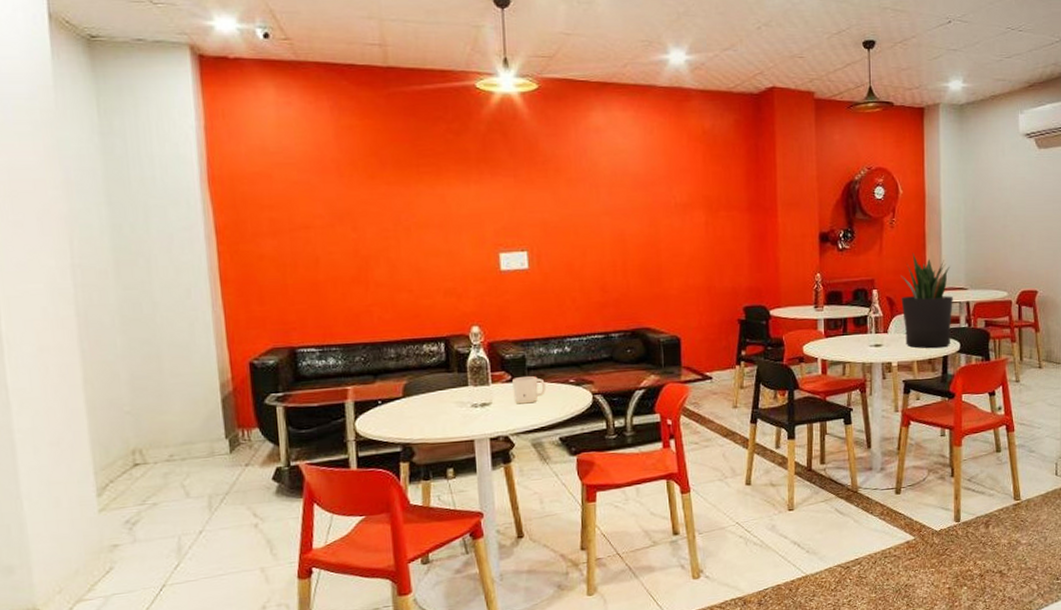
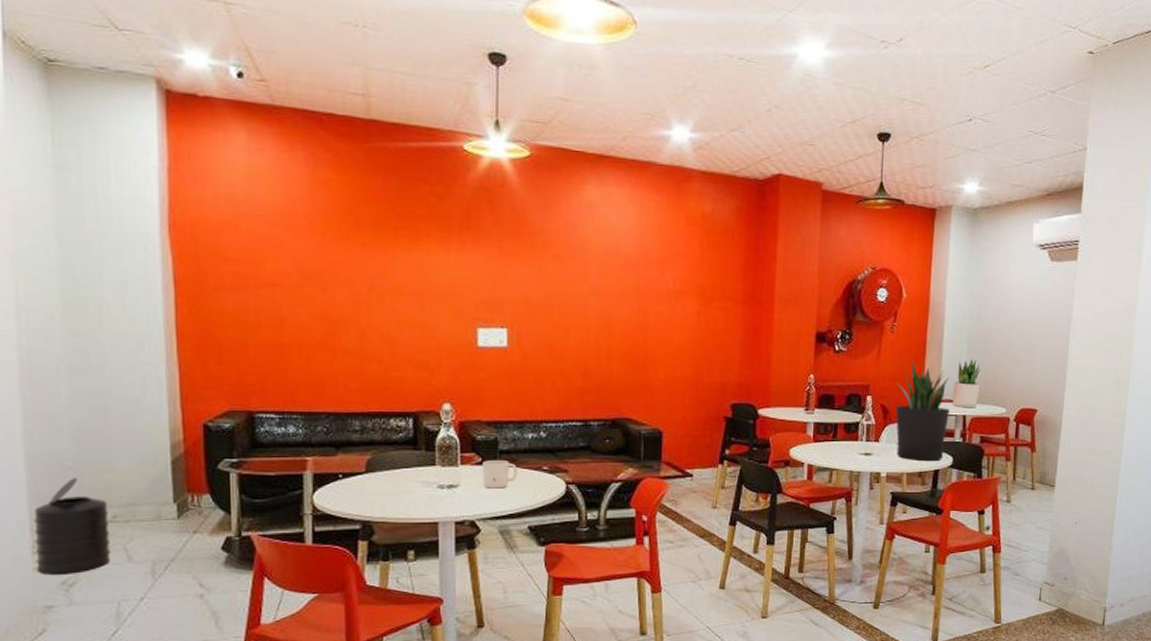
trash can: none [96,422,170,515] -> present [34,478,111,575]
planter: none [955,247,981,295] -> present [952,359,980,408]

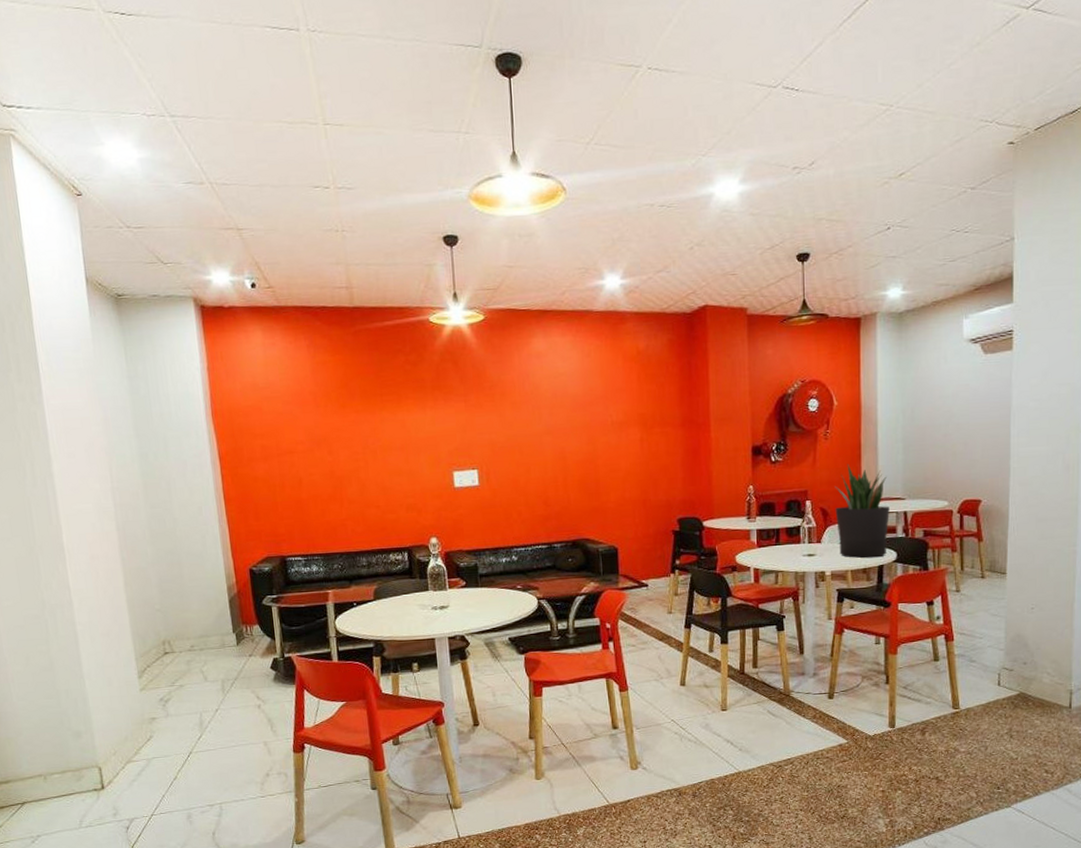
trash can: present [34,478,111,575] -> none [136,618,192,694]
mug: present [483,460,517,489] -> none [467,582,496,608]
planter: present [952,359,980,408] -> none [892,457,919,505]

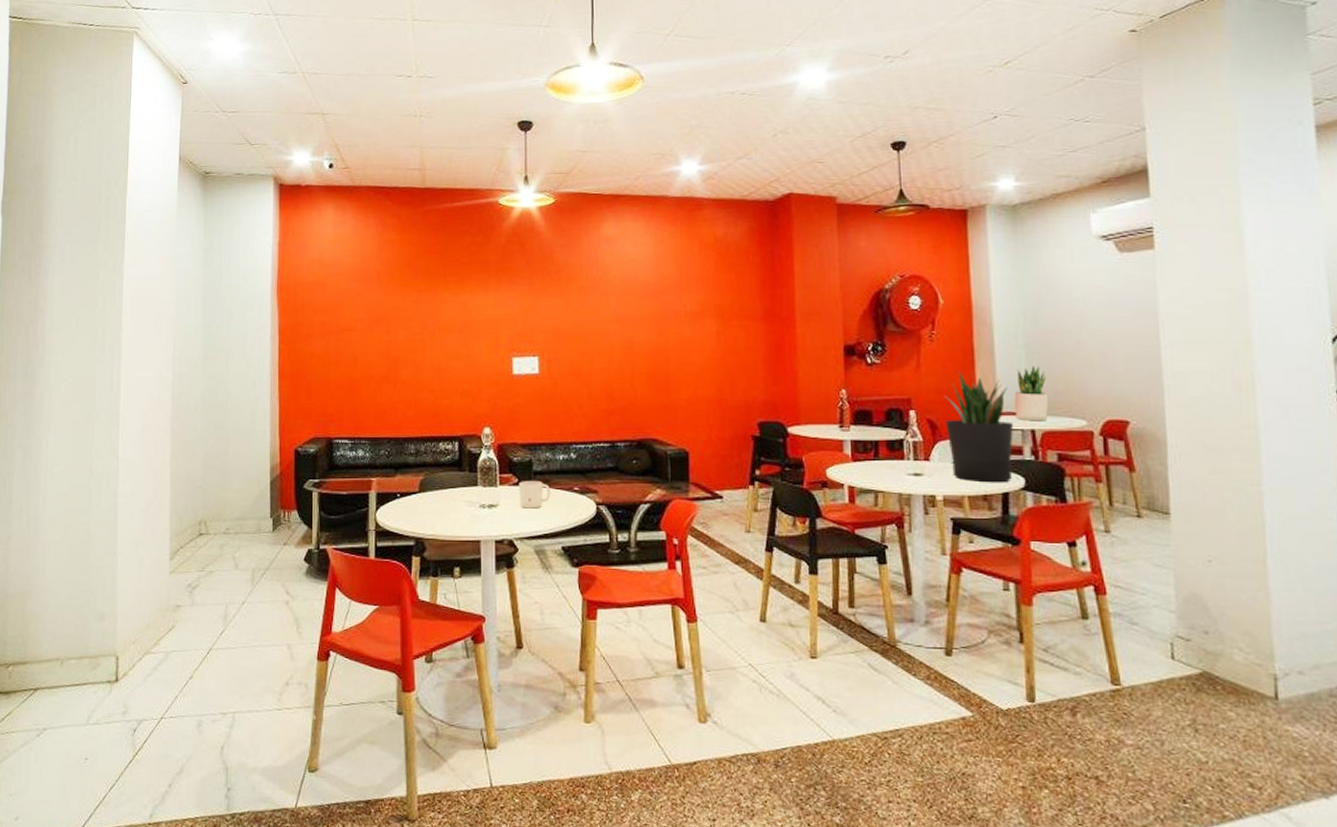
mug: none [467,582,496,608] -> present [519,481,550,509]
planter: none [892,457,919,505] -> present [1014,366,1049,421]

